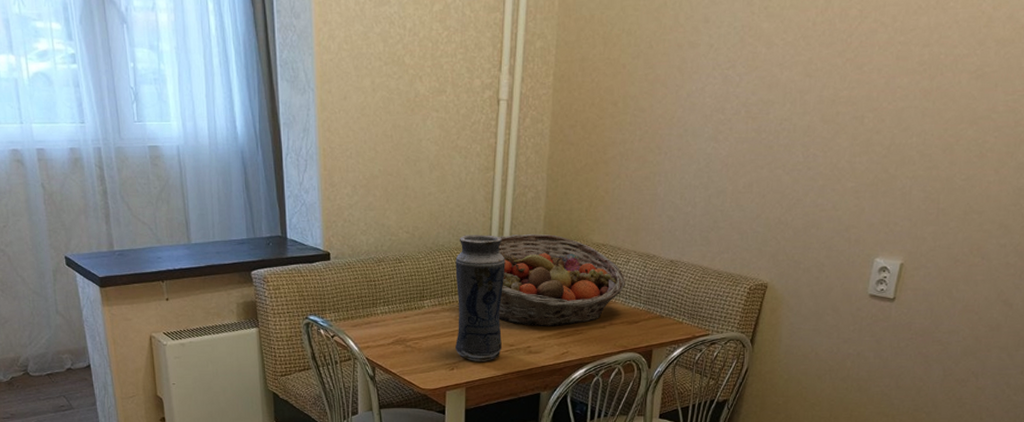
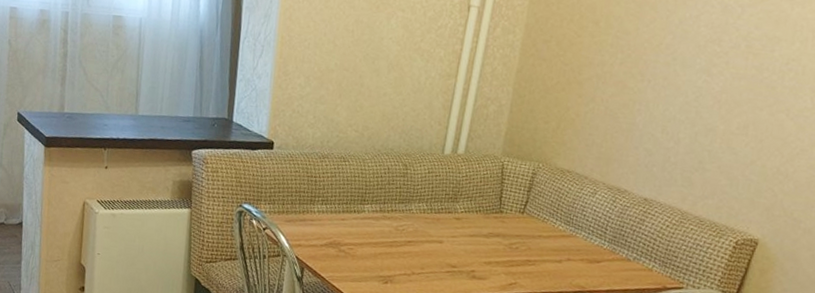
vase: present [455,235,506,361] -> none [392,141,458,280]
fruit basket: present [499,233,625,327] -> none [444,147,590,254]

